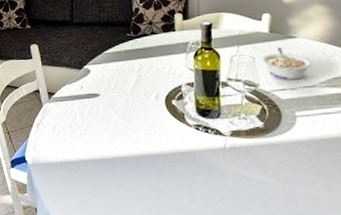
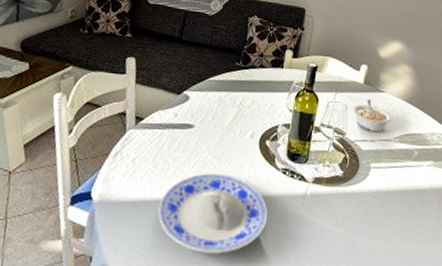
plate: none [82,134,189,205] -> present [158,173,268,254]

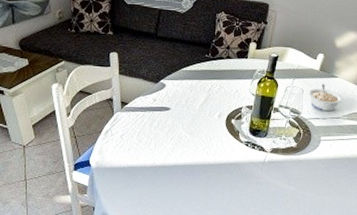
plate: present [158,173,268,254] -> none [143,145,233,205]

